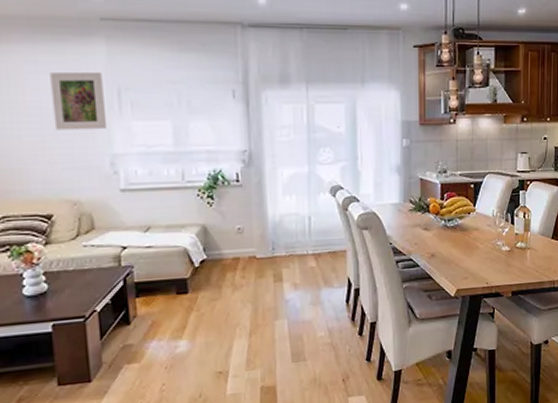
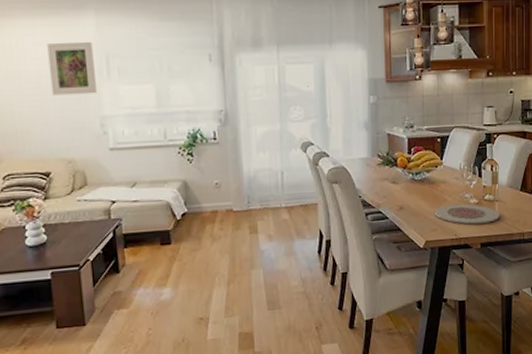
plate: none [466,251,531,273] -> present [434,204,499,225]

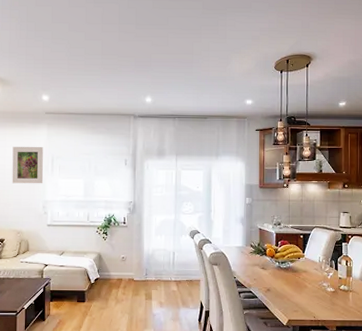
plate: present [434,204,499,225] -> none [296,291,353,310]

